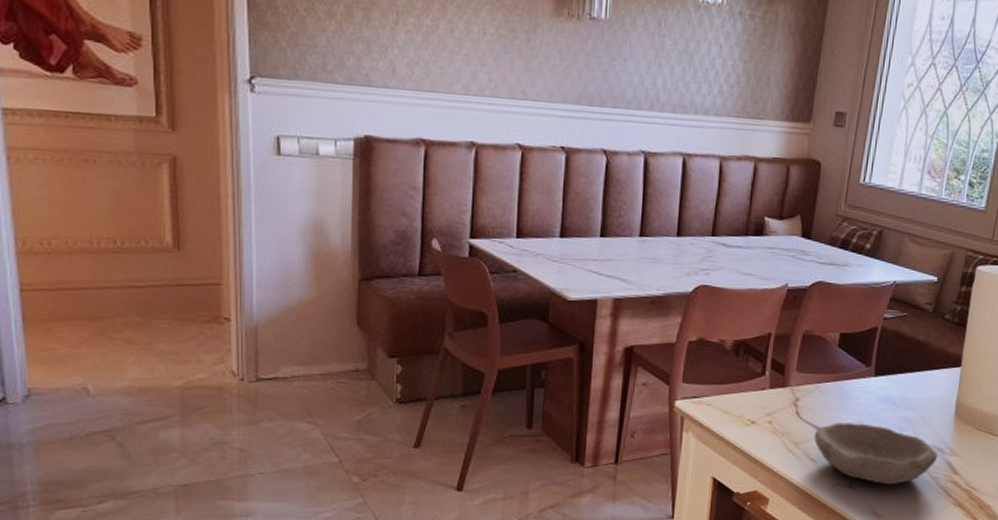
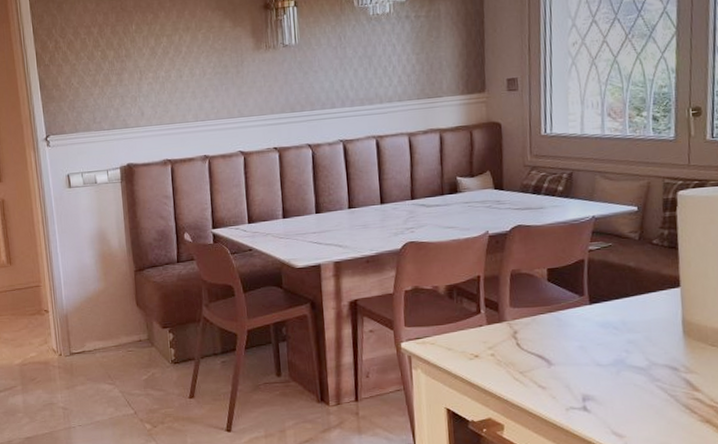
bowl: present [814,423,938,485] -> none [538,349,673,406]

